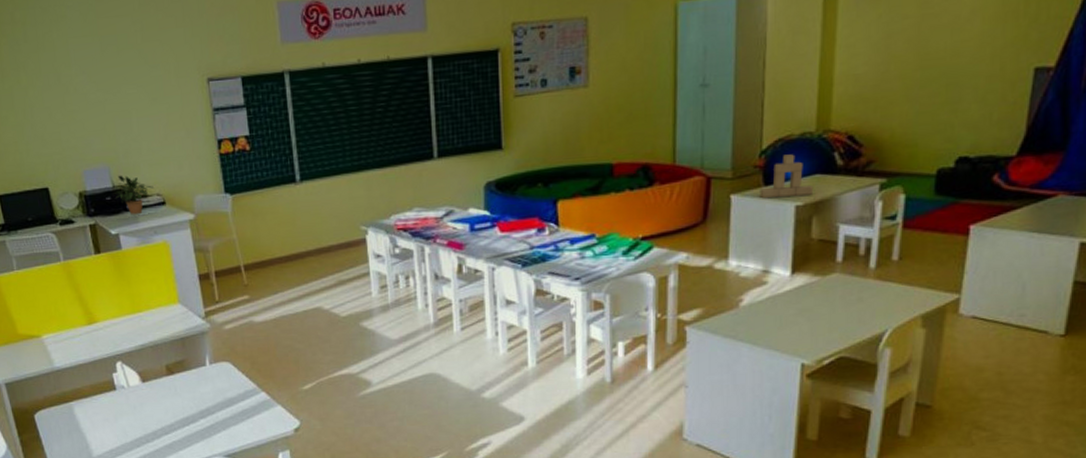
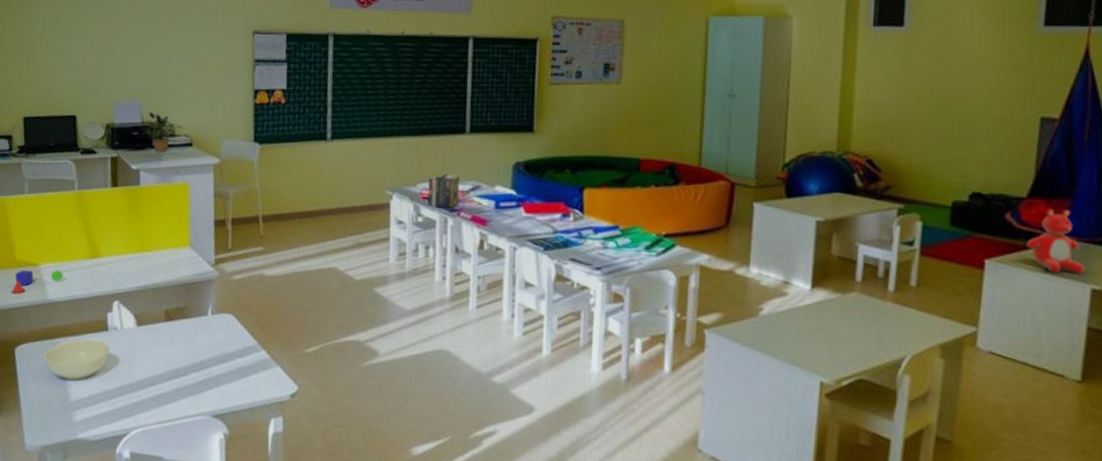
toy block set: none [20,339,66,366] -> present [12,270,64,294]
bowl: none [61,399,121,438] -> present [43,338,110,380]
books: none [401,201,434,237] -> present [427,173,460,208]
toy blocks: present [760,154,814,199] -> none [782,170,834,212]
stuffed toy: none [1014,162,1073,231] -> present [1026,208,1084,275]

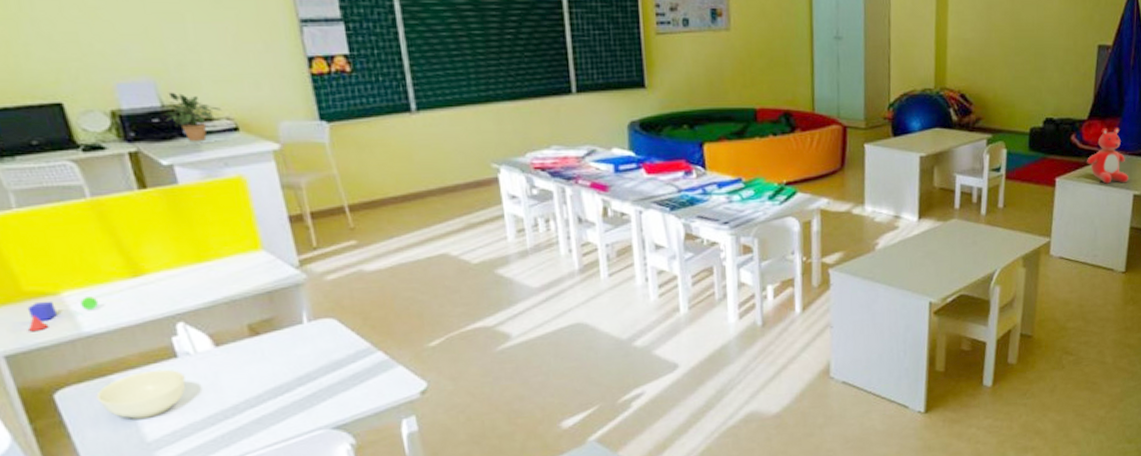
books: present [427,173,460,208] -> none [537,139,576,177]

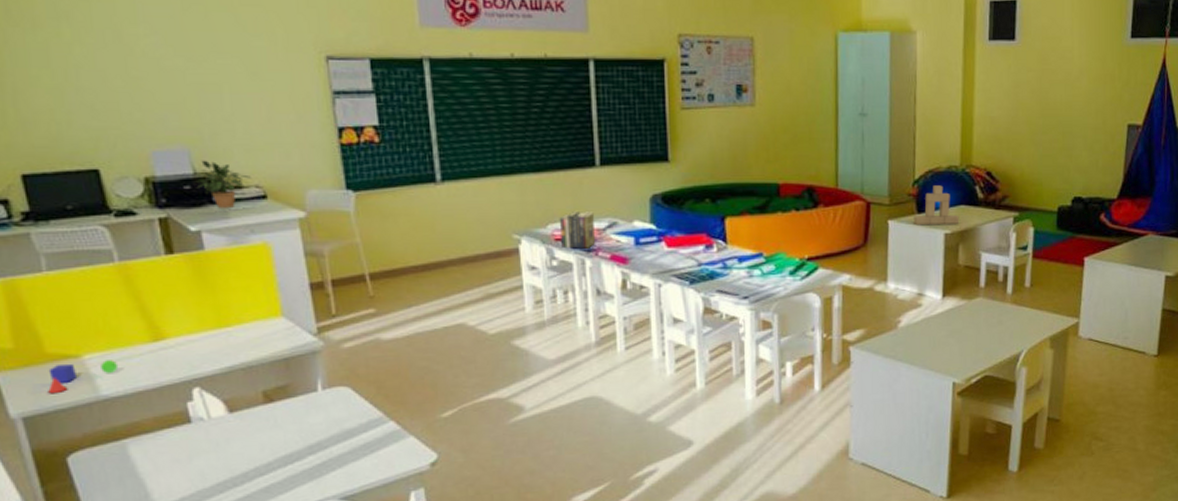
bowl: present [96,369,186,419] -> none [108,434,198,485]
books: none [537,139,576,177] -> present [559,211,596,249]
toy blocks: none [889,108,934,149] -> present [914,185,960,226]
stuffed toy: present [1087,127,1128,184] -> none [1117,206,1160,265]

